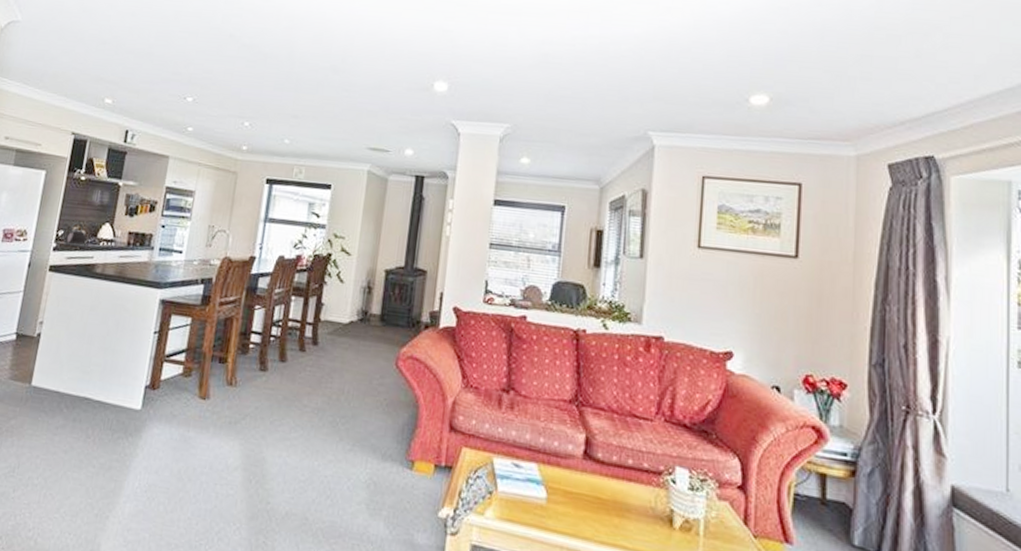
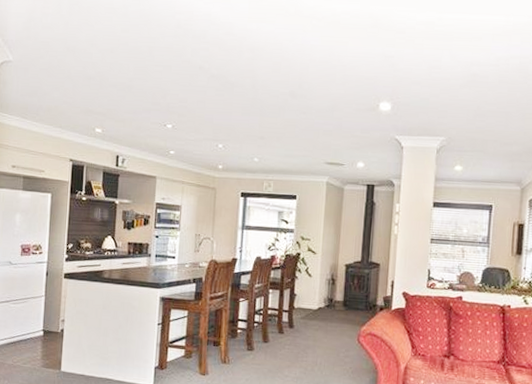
kettle: present [62,222,88,248] -> none [73,236,94,258]

